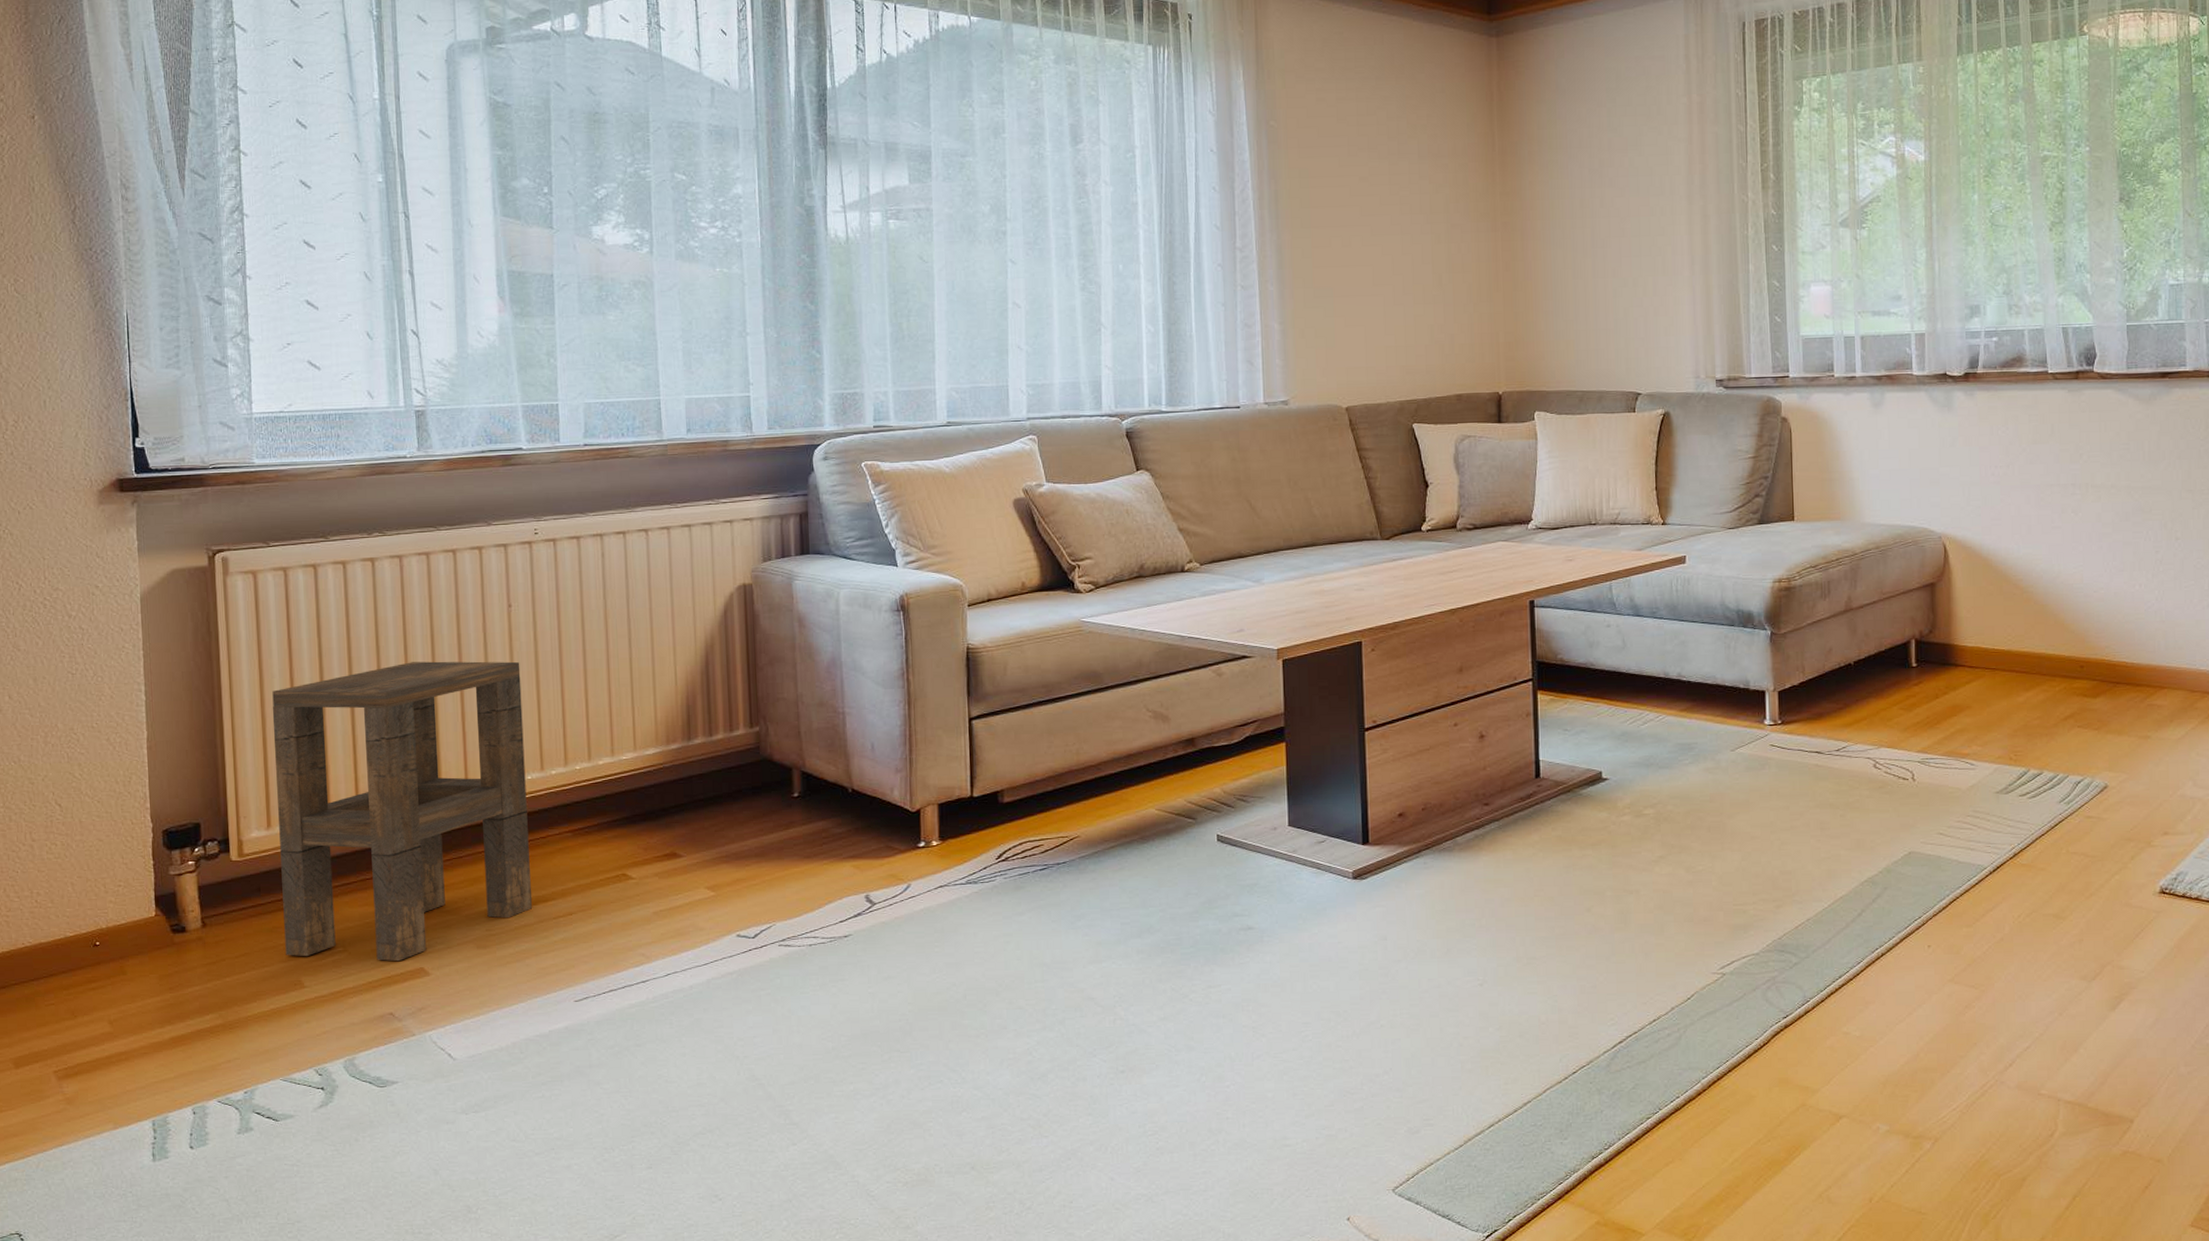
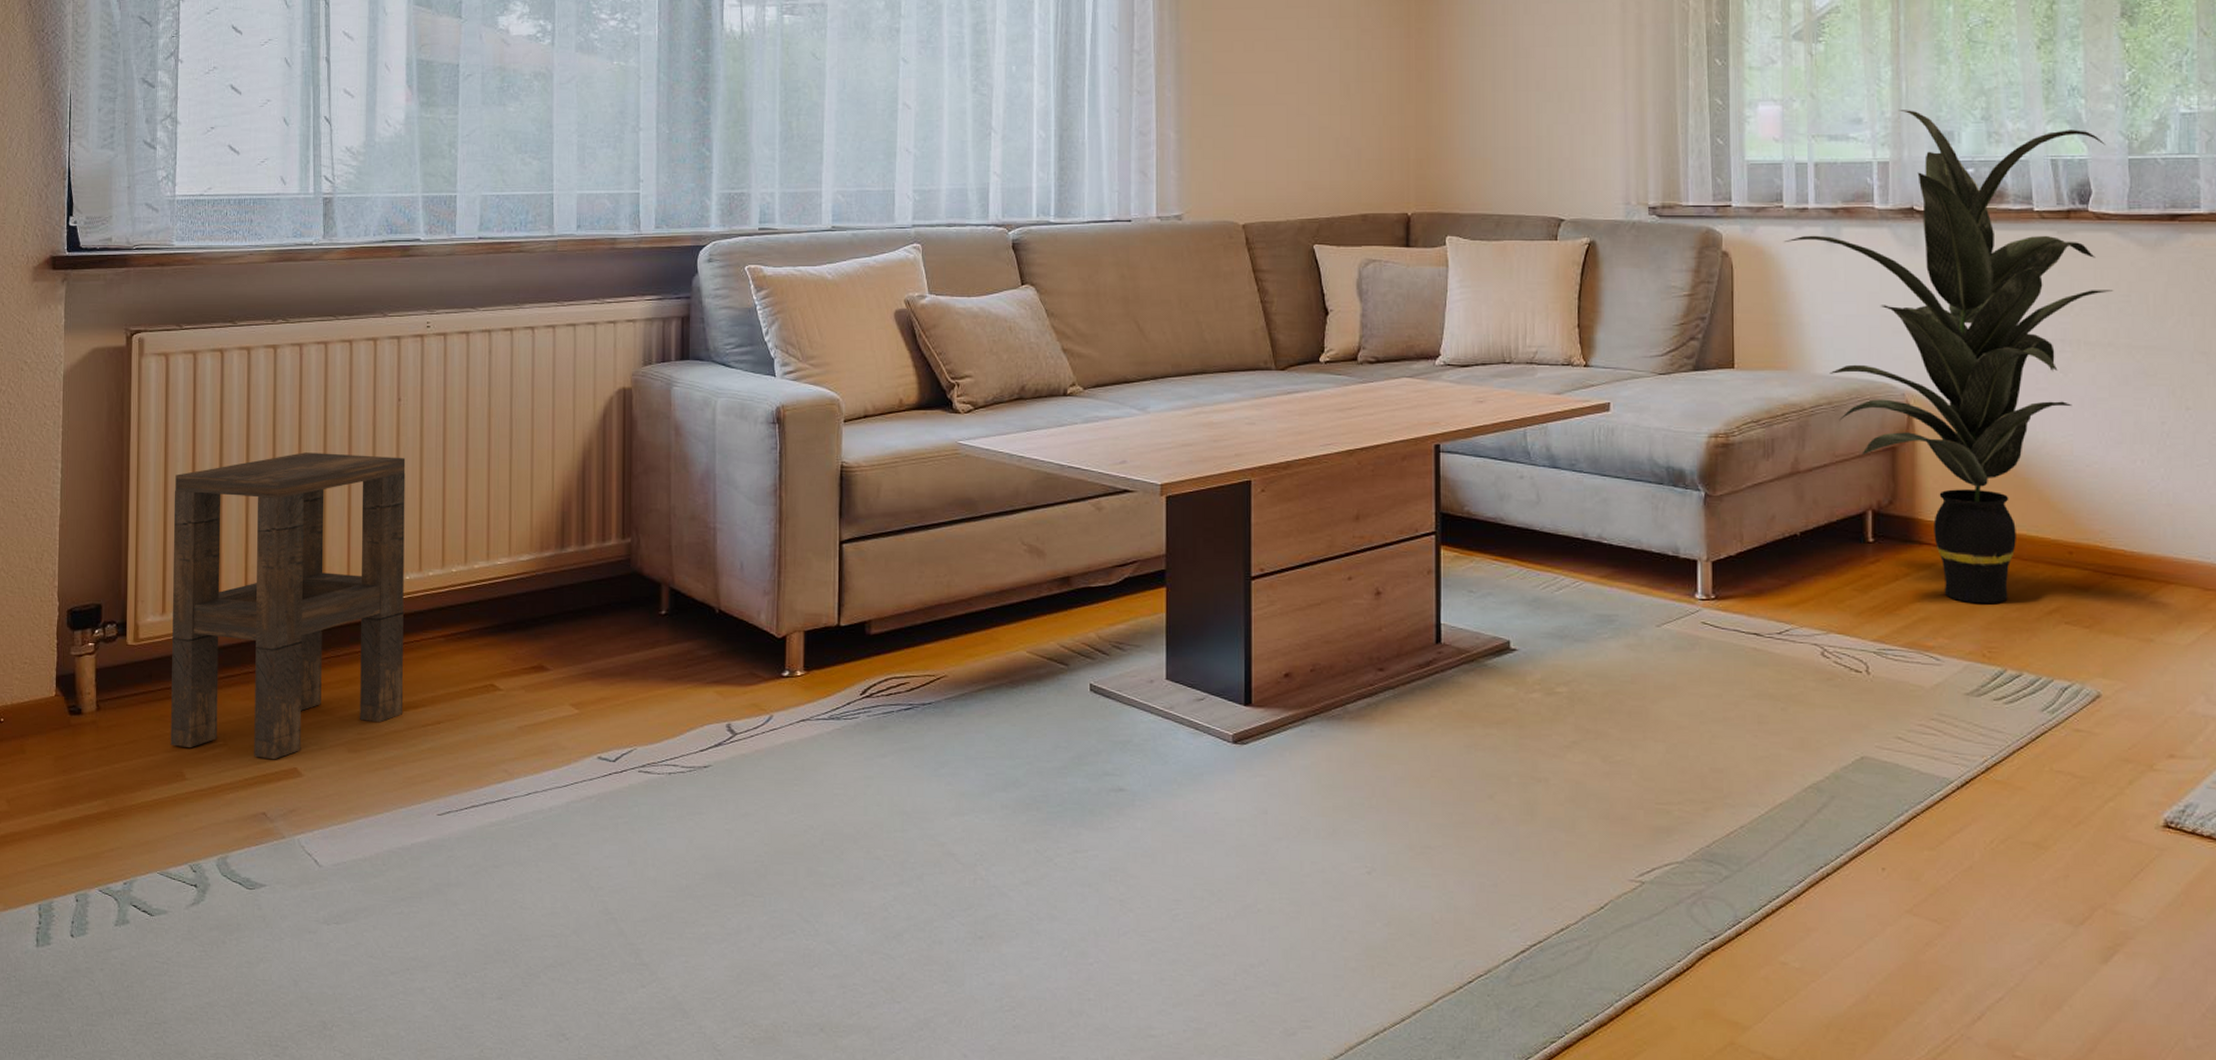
indoor plant: none [1836,287,2115,715] -> present [1784,110,2113,604]

